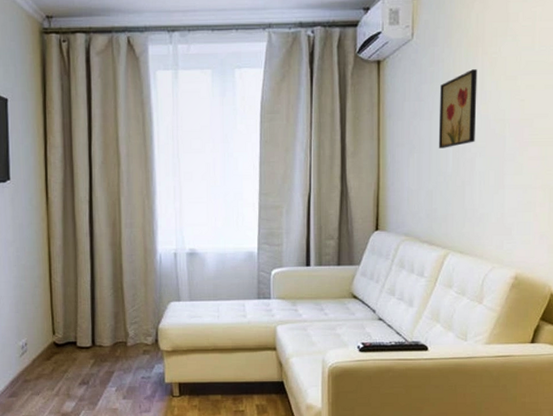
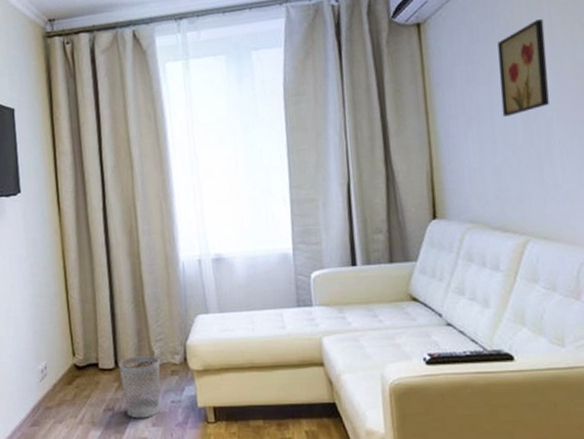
wastebasket: none [95,336,134,392] -> present [118,355,161,419]

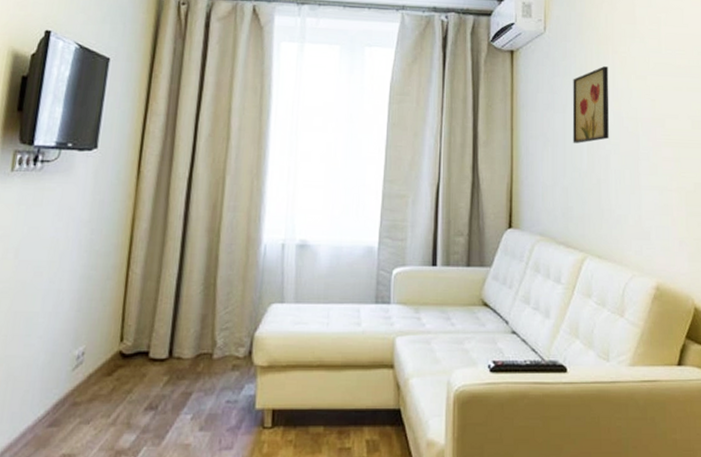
wastebasket: present [118,355,161,419] -> none [171,346,222,420]

